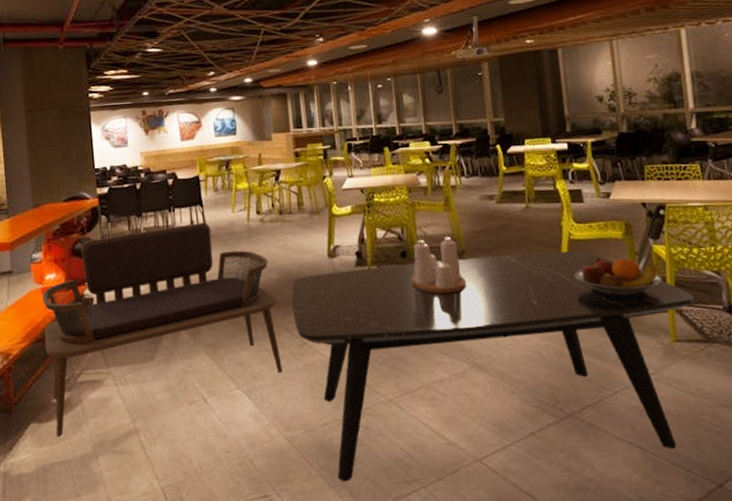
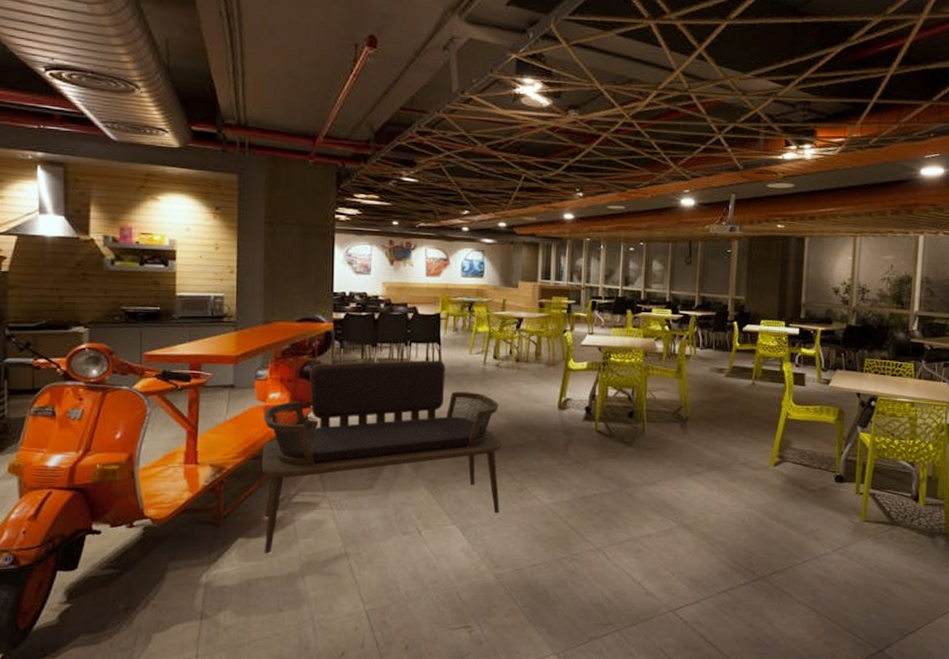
dining table: present [291,251,694,482] -> none [516,423,887,620]
condiment set: present [411,229,467,293] -> none [634,395,686,455]
fruit bowl: present [574,257,662,296] -> none [786,438,863,475]

